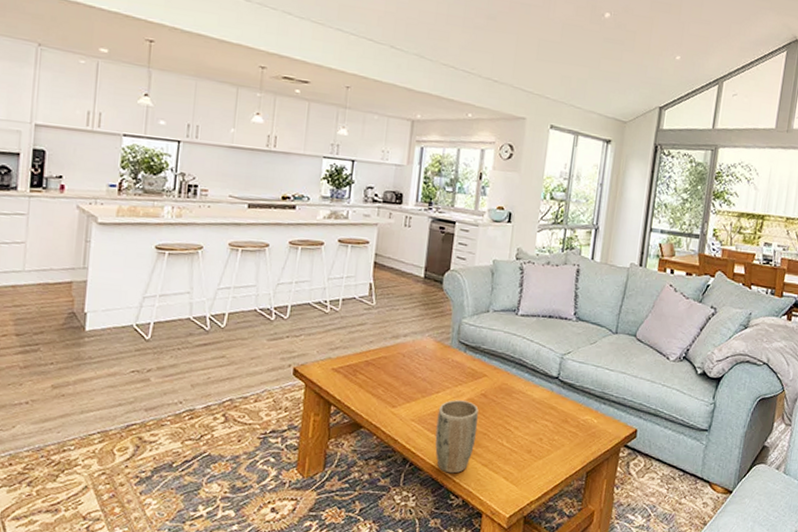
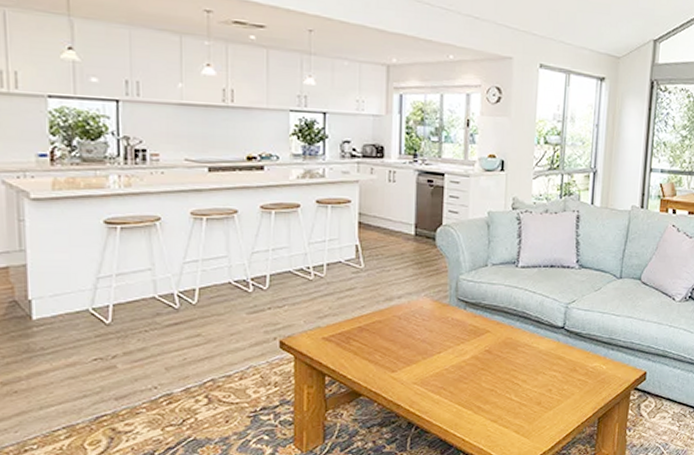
plant pot: present [435,400,479,474] -> none [440,359,484,433]

